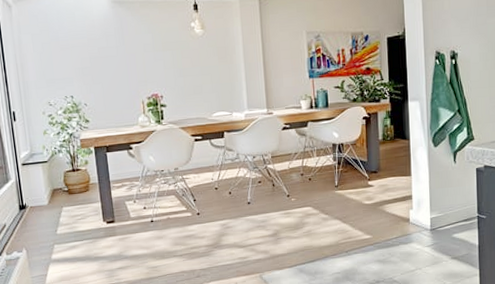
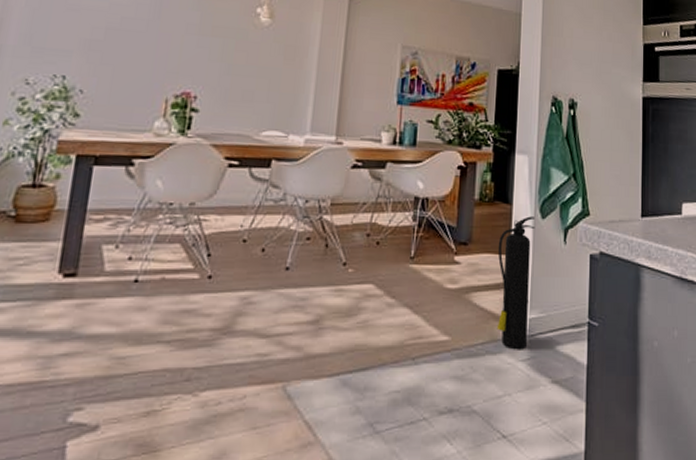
fire extinguisher: none [401,146,431,240] -> present [496,216,536,350]

